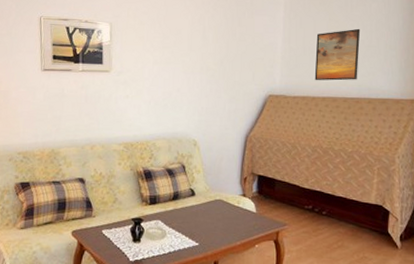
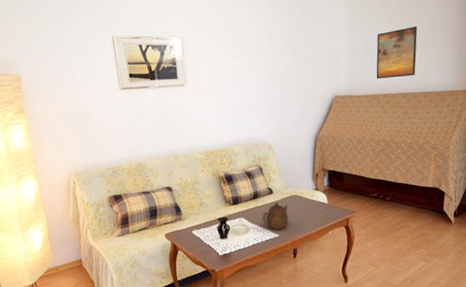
teapot: none [181,206,211,239] -> present [262,202,289,231]

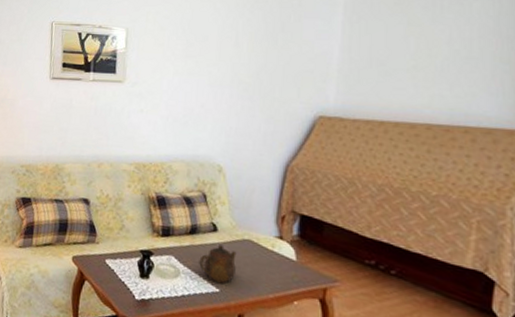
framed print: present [376,26,418,80] -> none [384,34,455,102]

